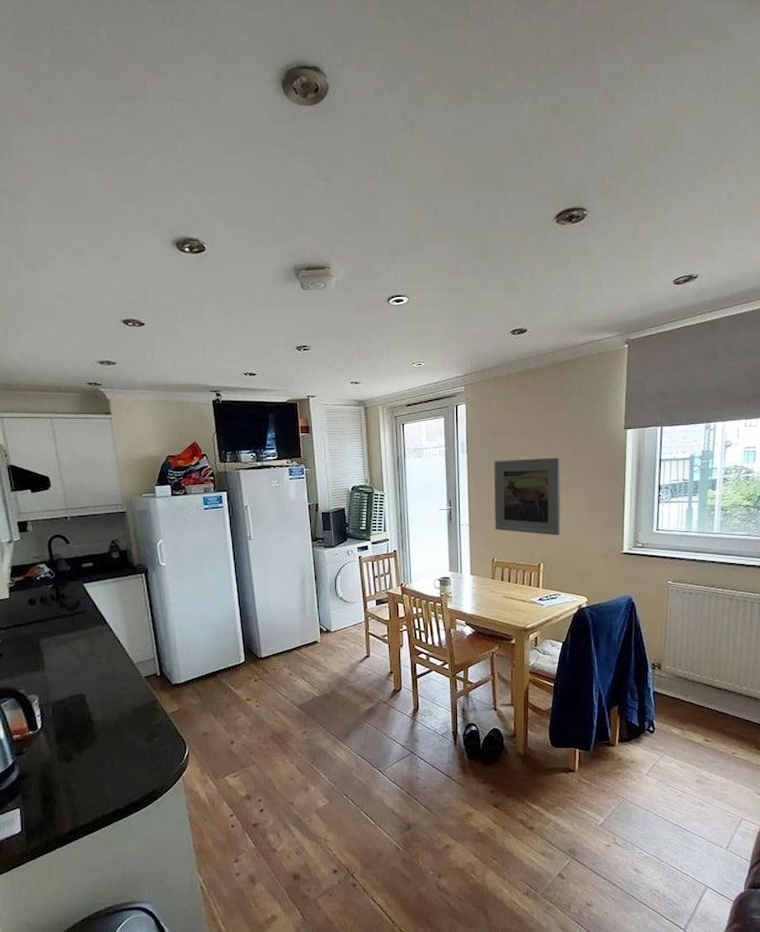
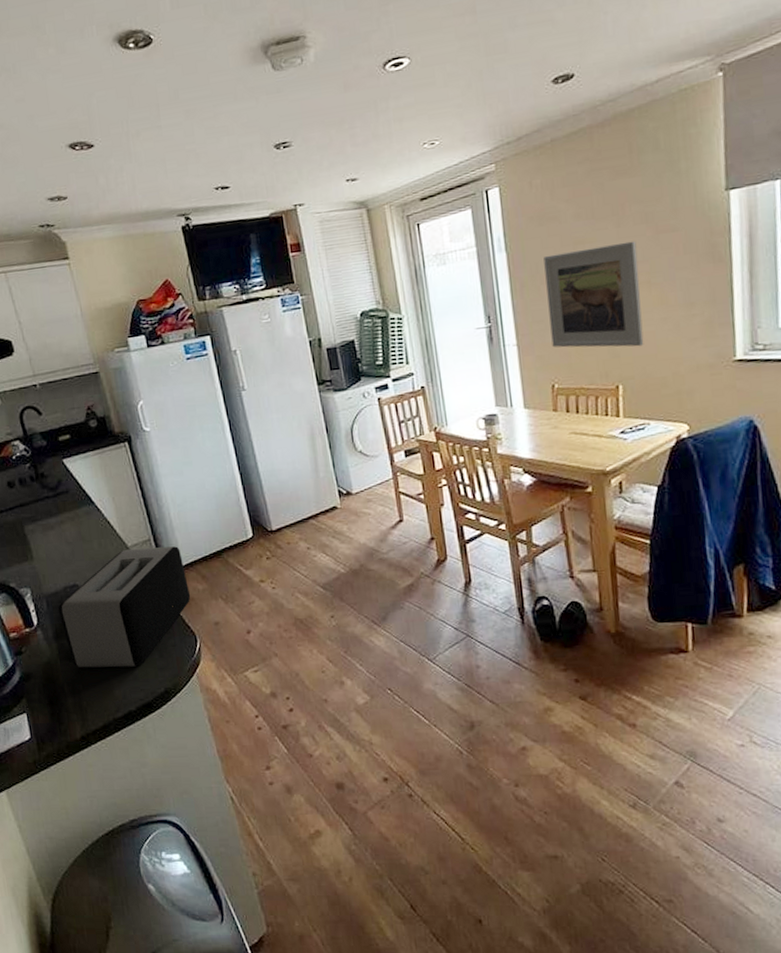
toaster: none [63,665,185,769] -> present [58,546,191,668]

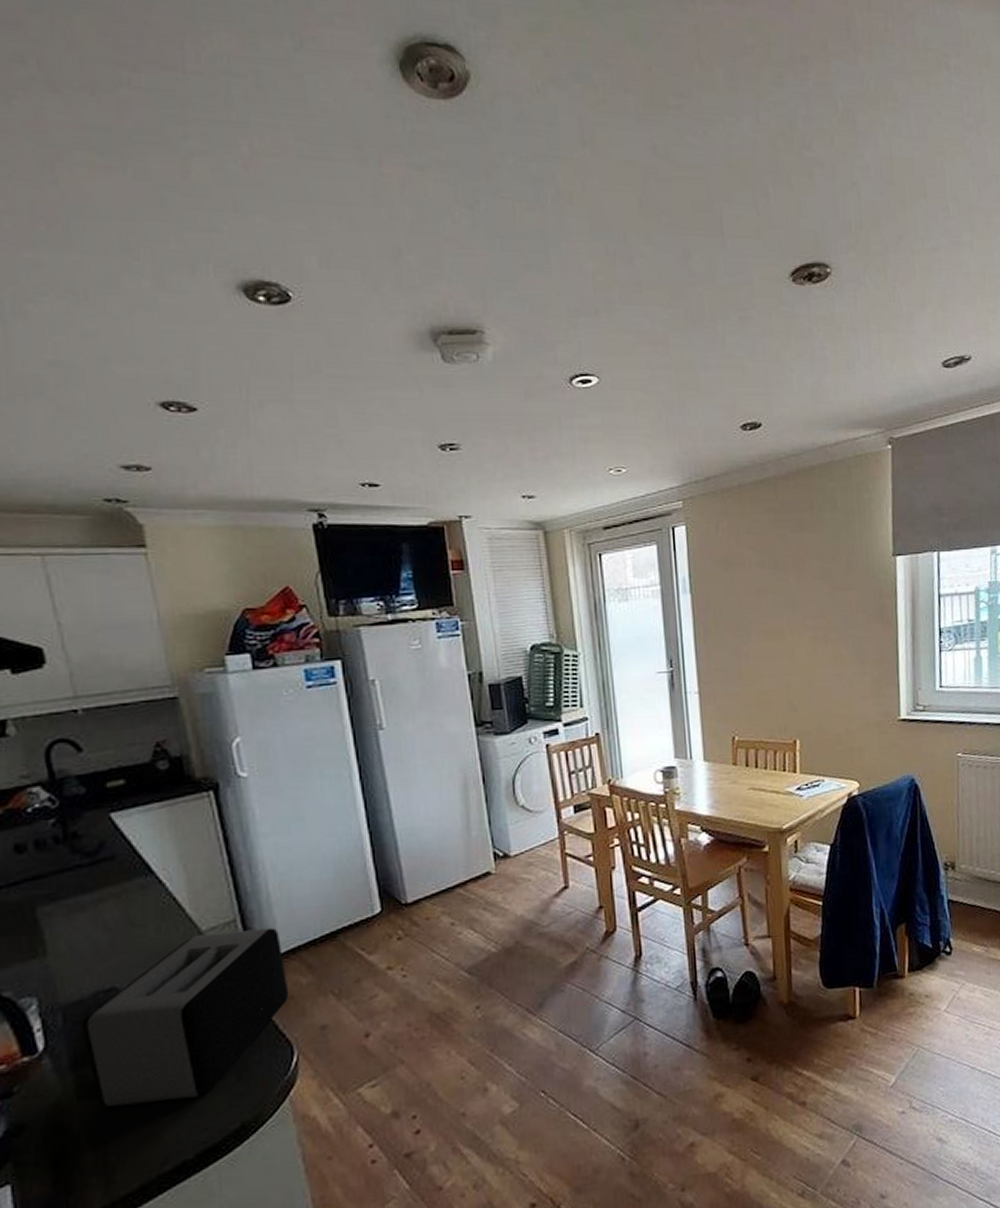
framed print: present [544,240,644,348] -> none [728,595,820,702]

